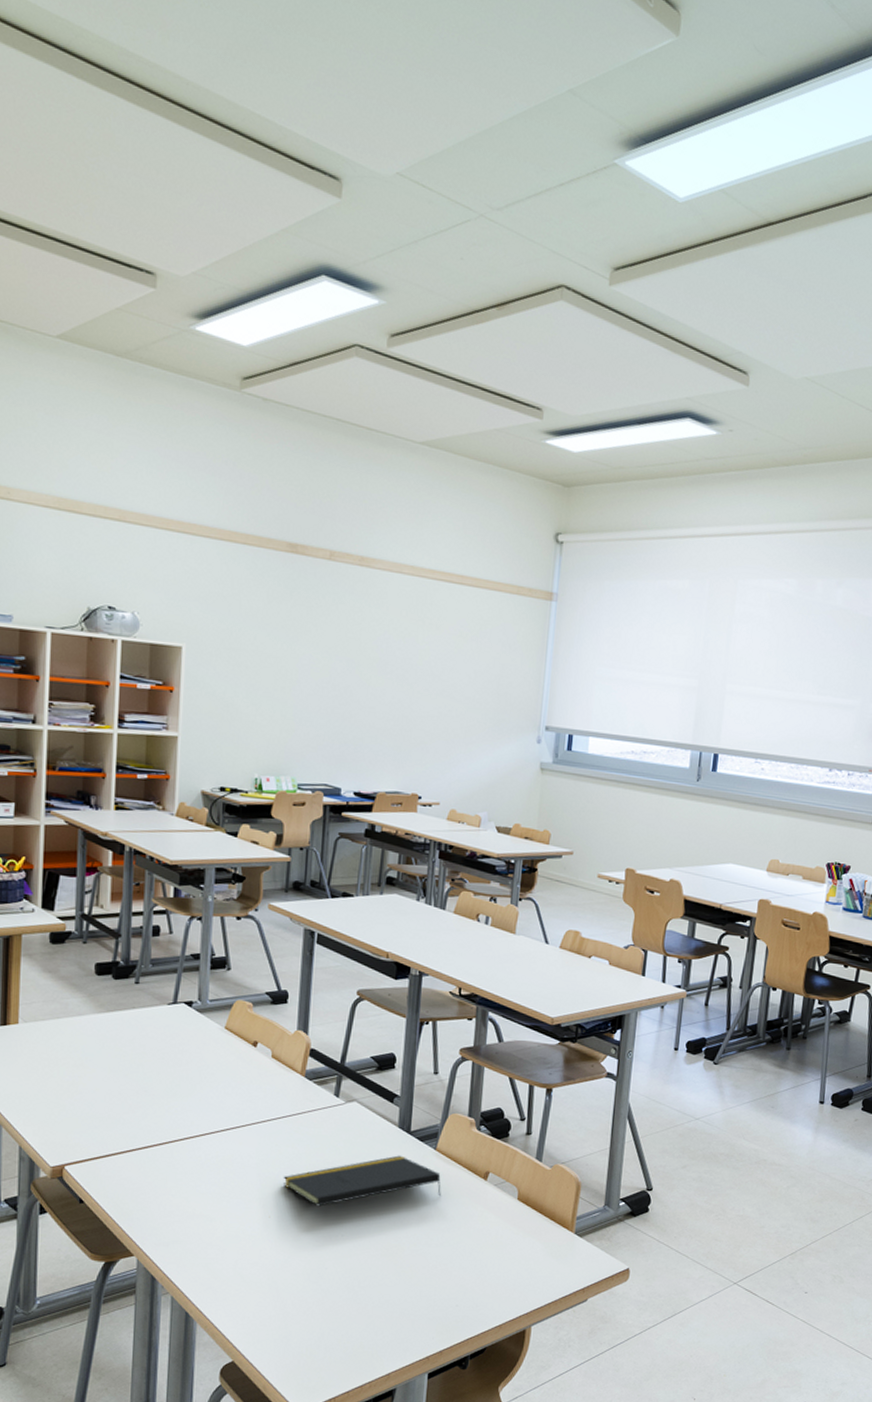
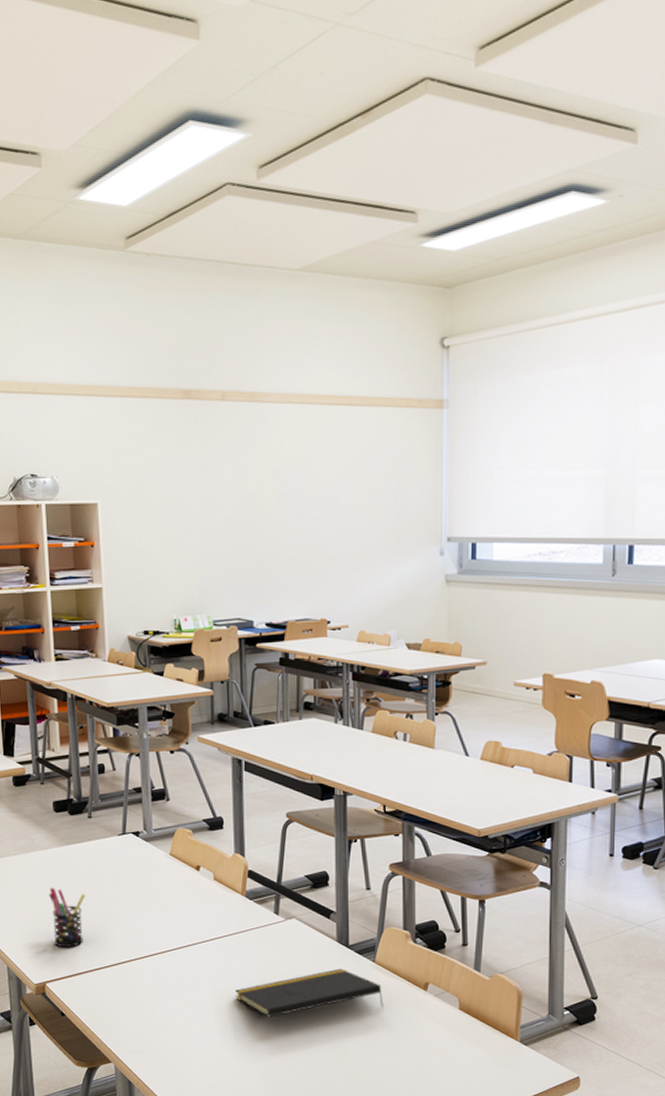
pen holder: none [79,1058,123,1127] -> present [49,887,86,948]

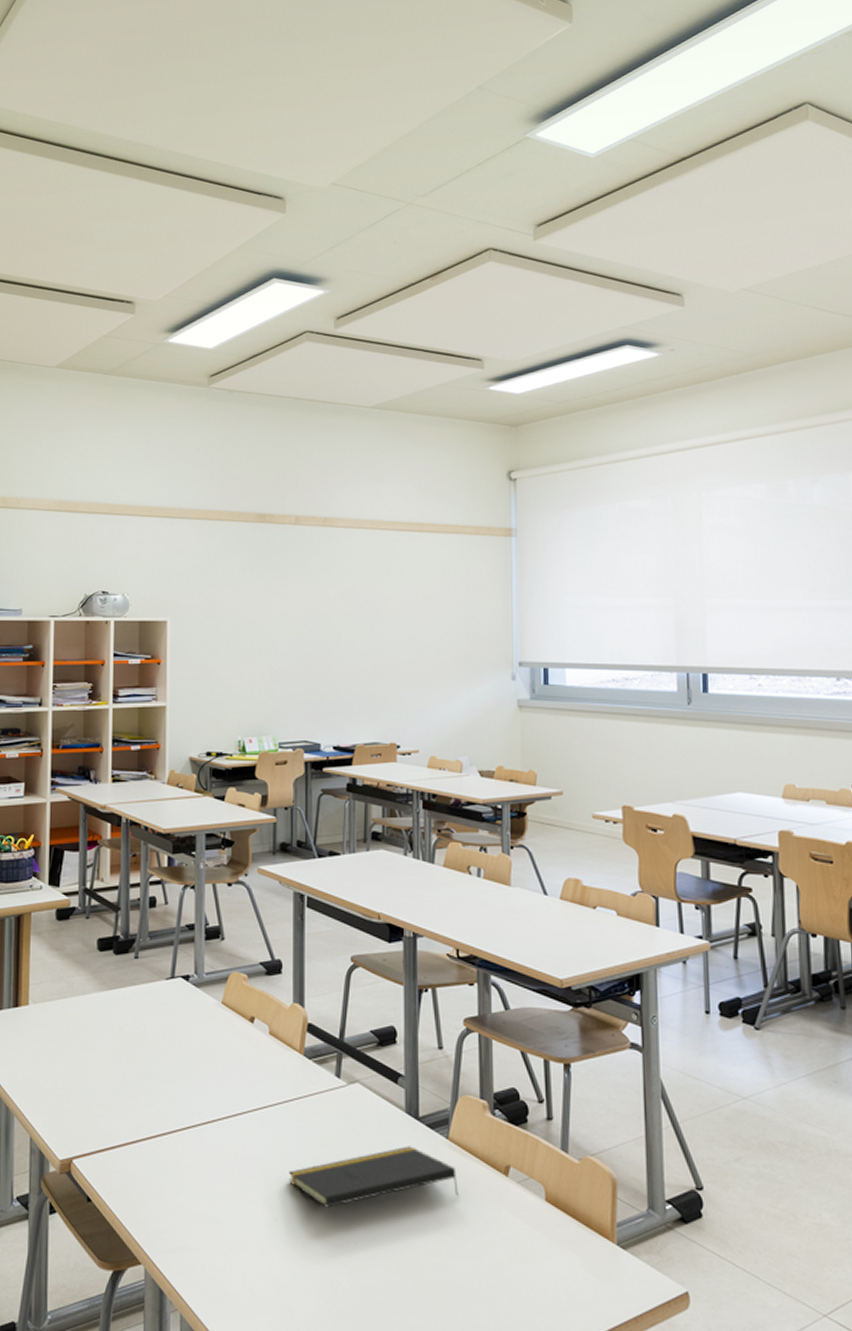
pen holder: present [49,887,86,948] -> none [85,1040,126,1115]

